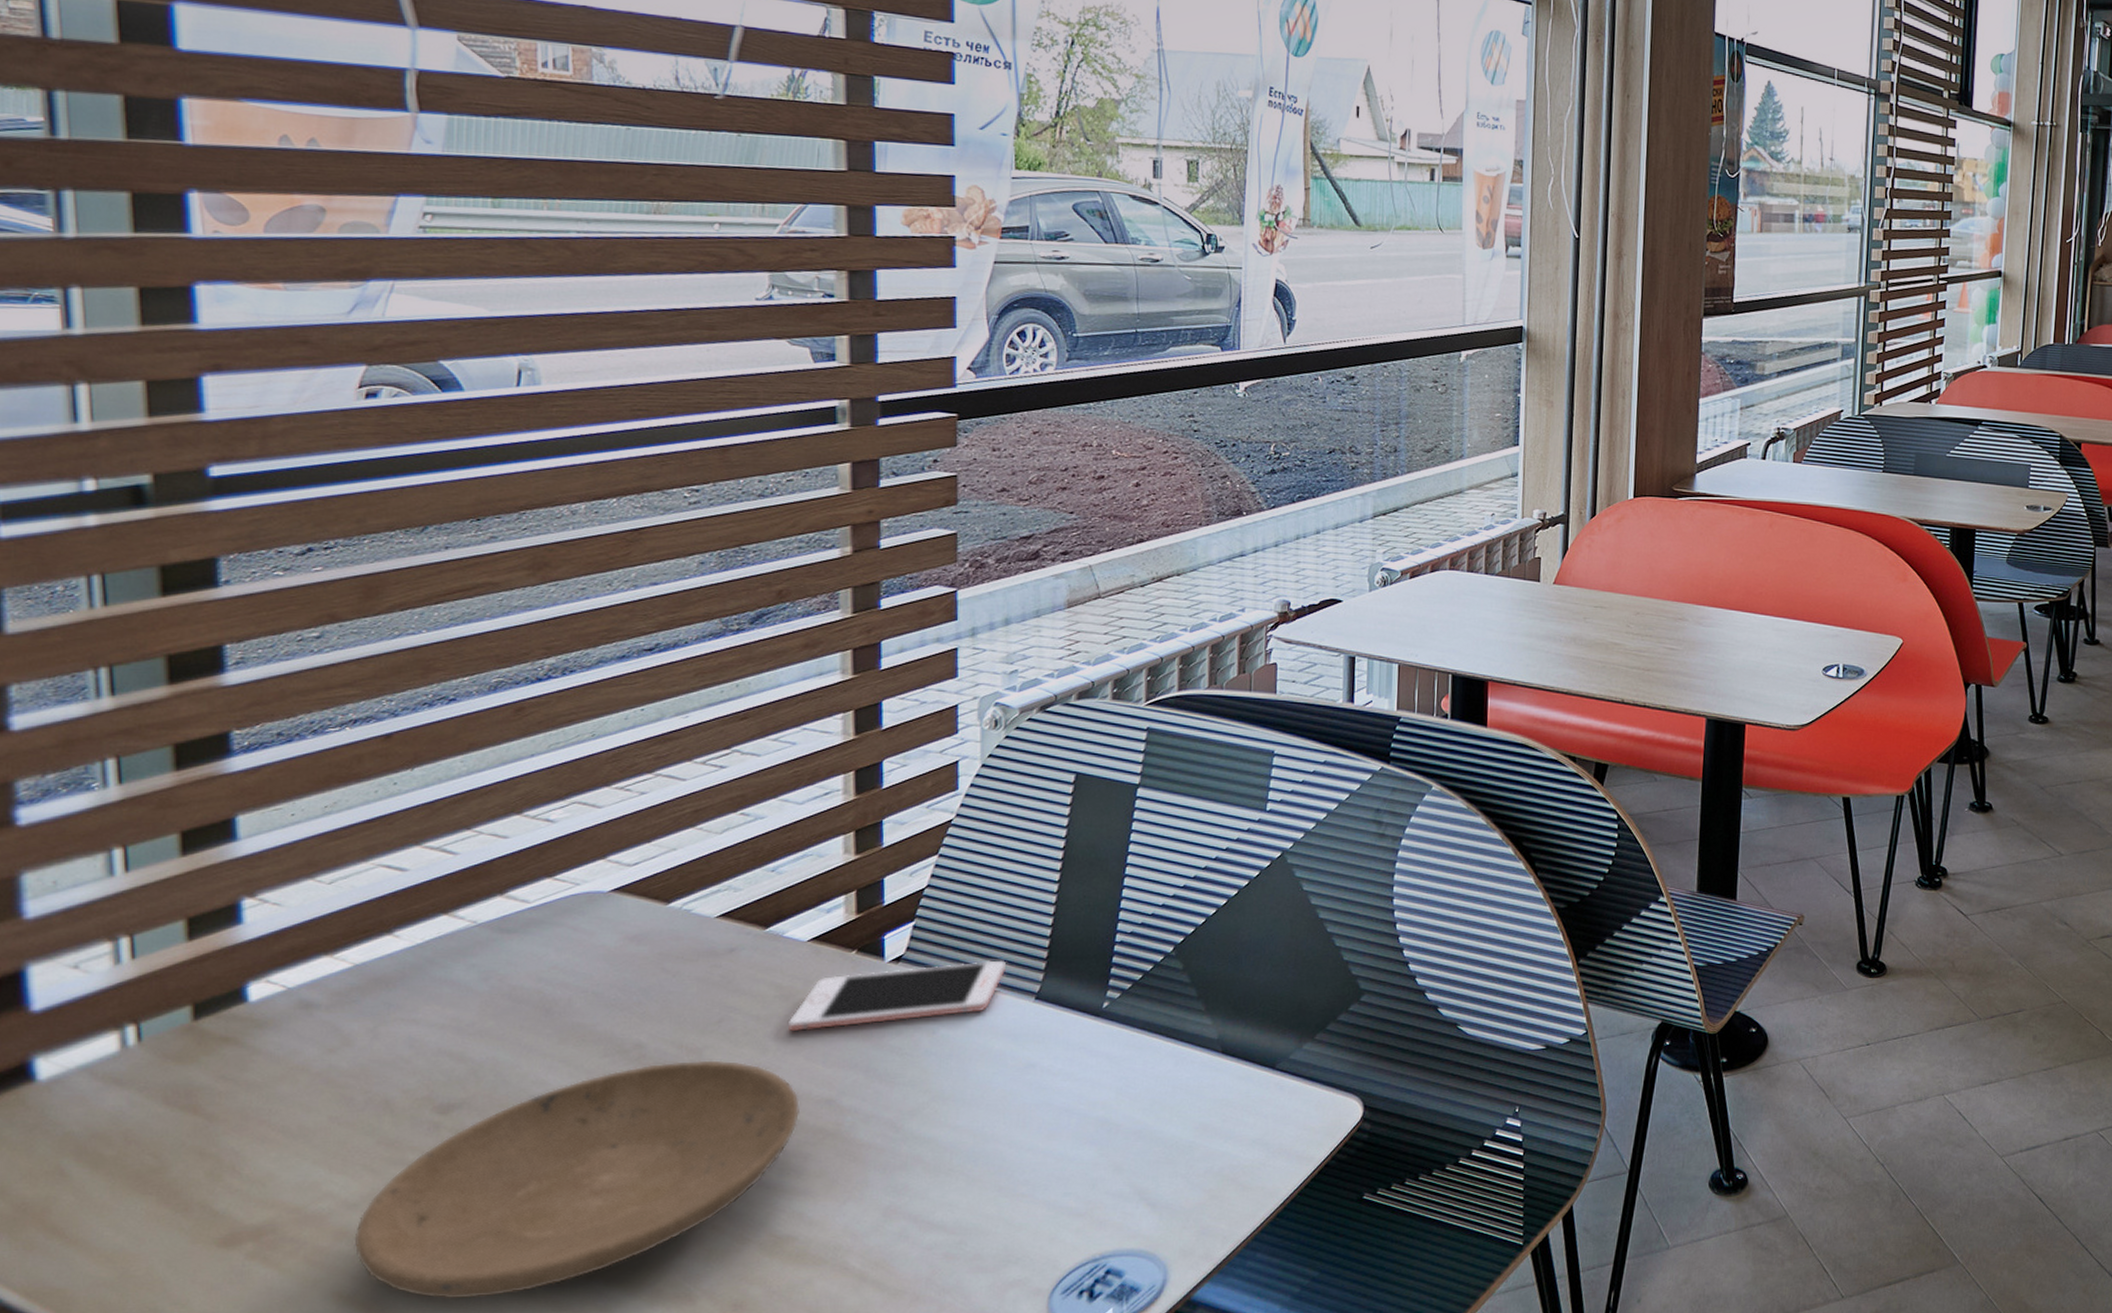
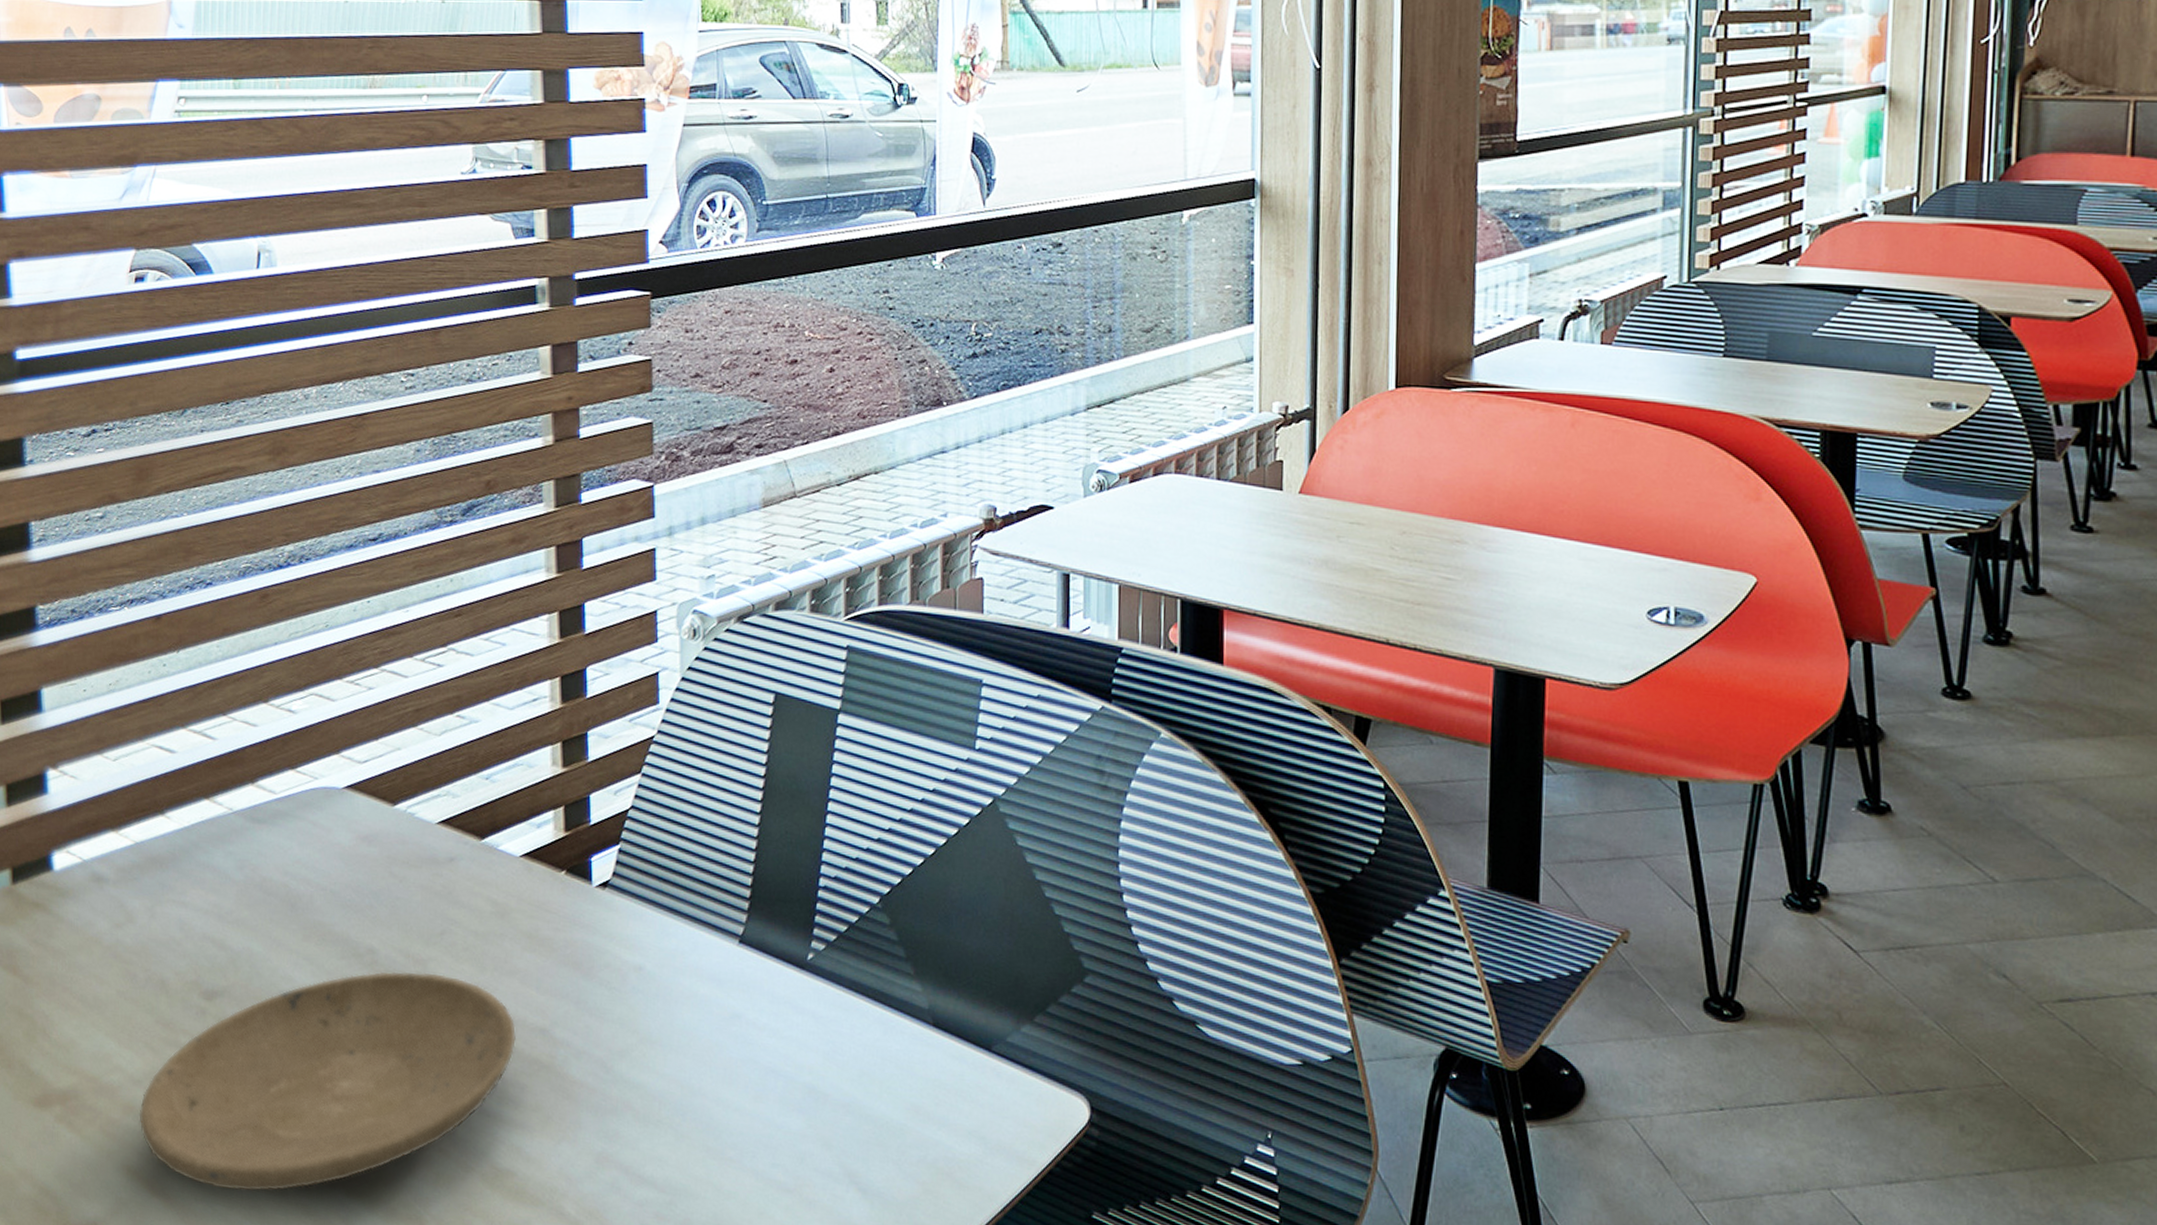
cell phone: present [788,960,1007,1032] -> none [504,894,710,953]

